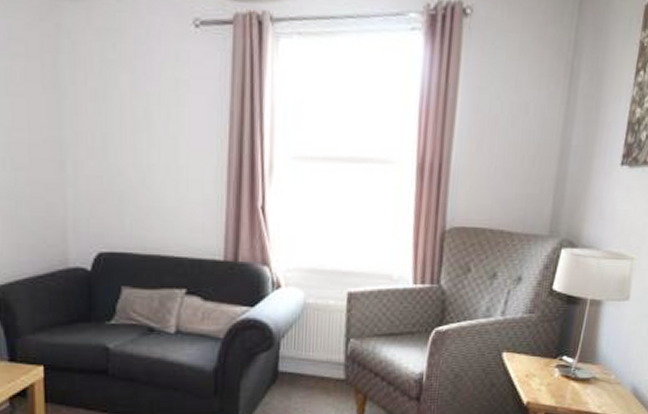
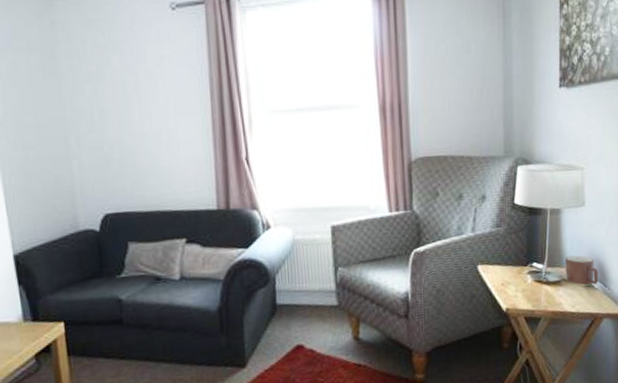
mug: none [596,353,633,388] -> present [565,255,599,287]

